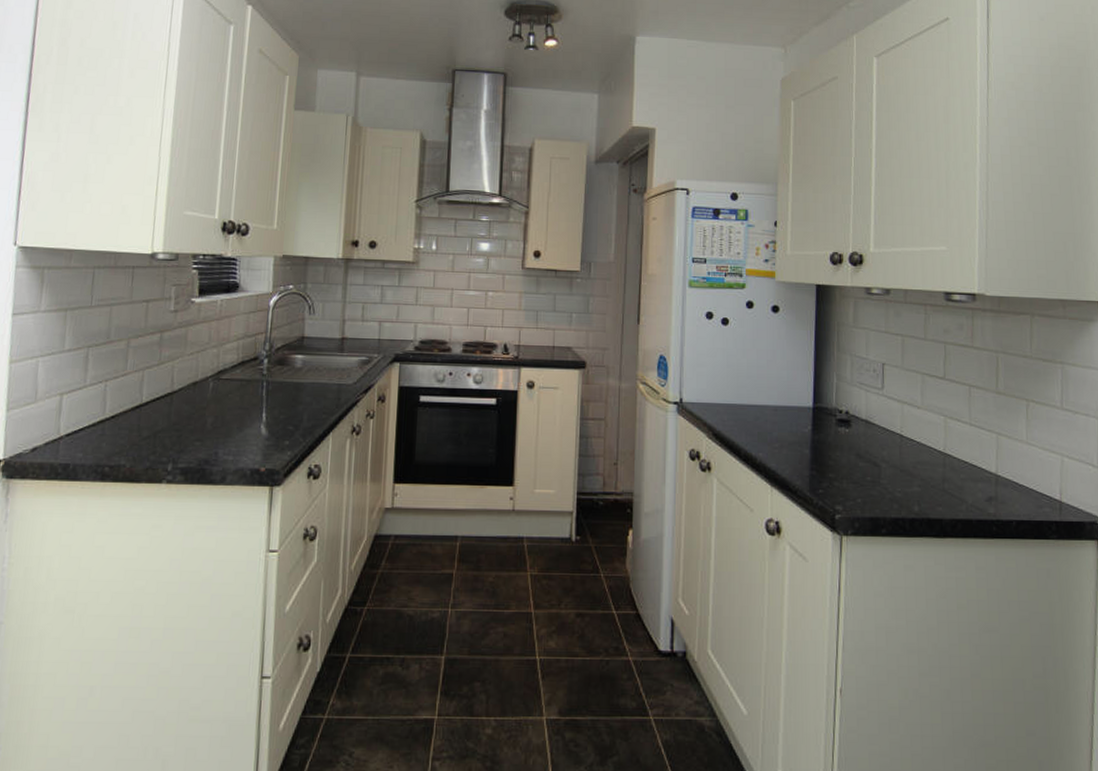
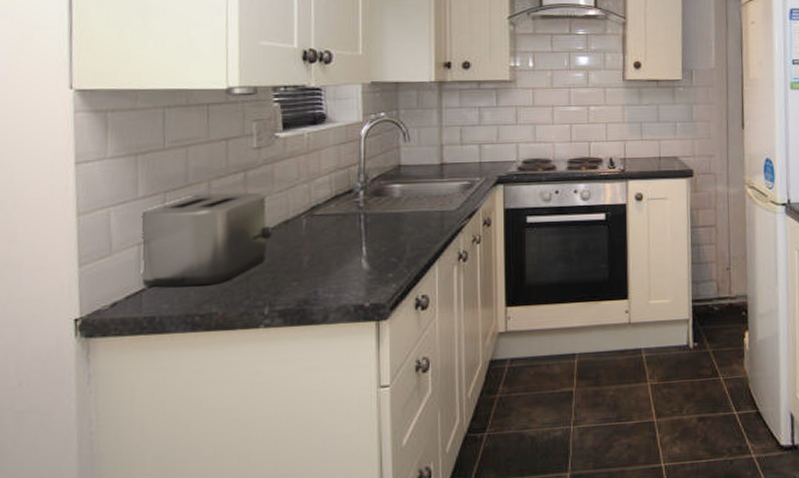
toaster: none [59,351,181,439] -> present [139,192,272,289]

